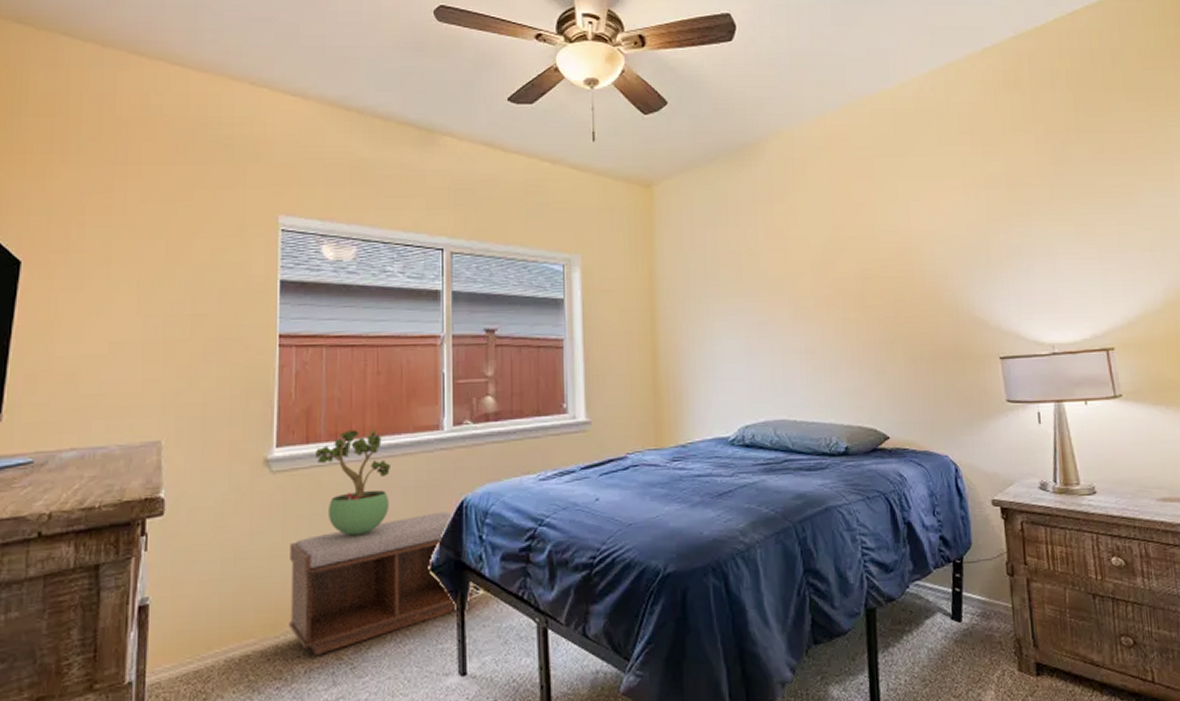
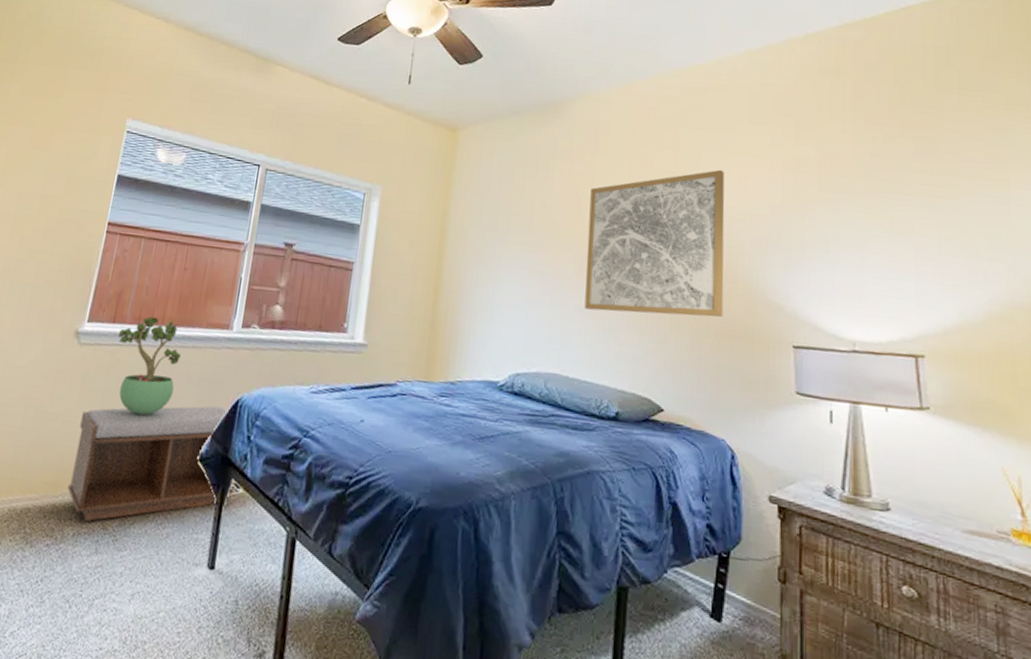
wall art: none [795,195,934,352] -> present [584,169,725,317]

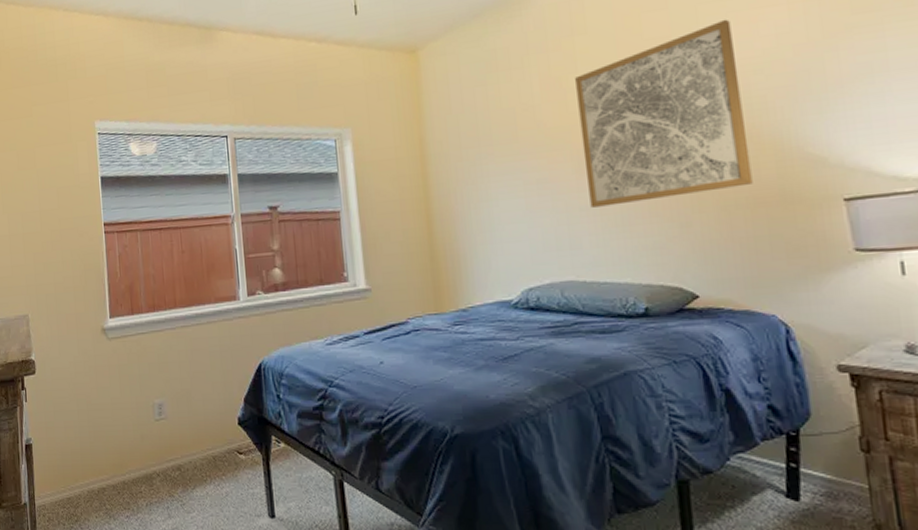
bench: present [68,406,234,522] -> none [126,373,277,493]
potted plant: present [118,316,181,416] -> none [139,302,200,393]

